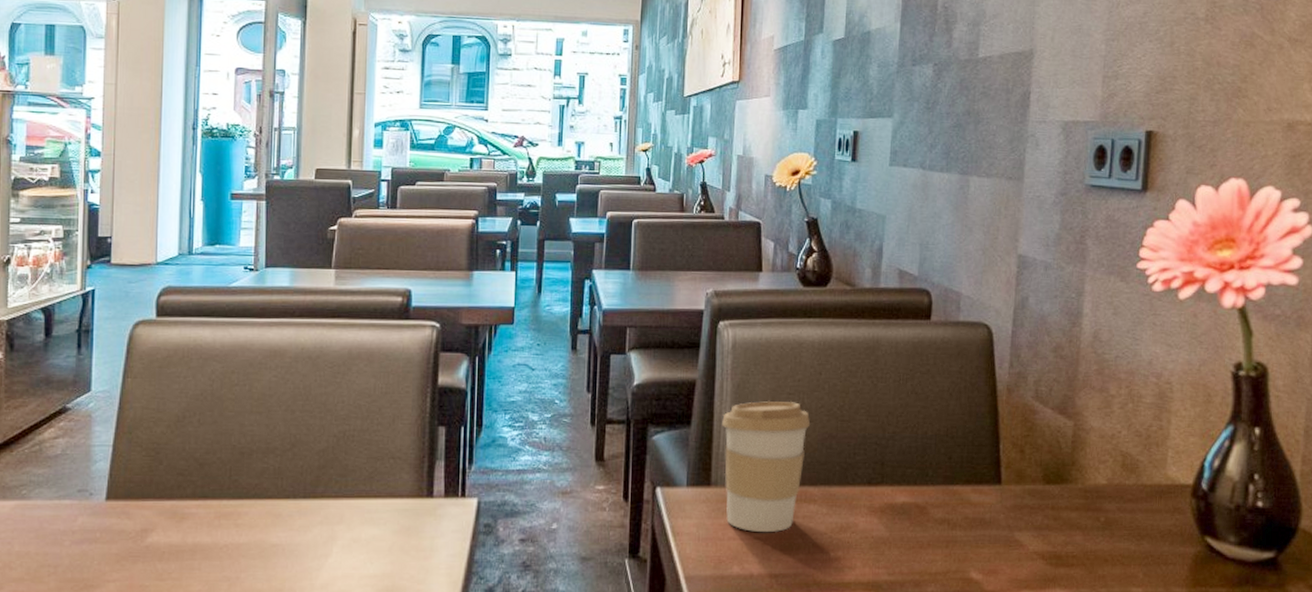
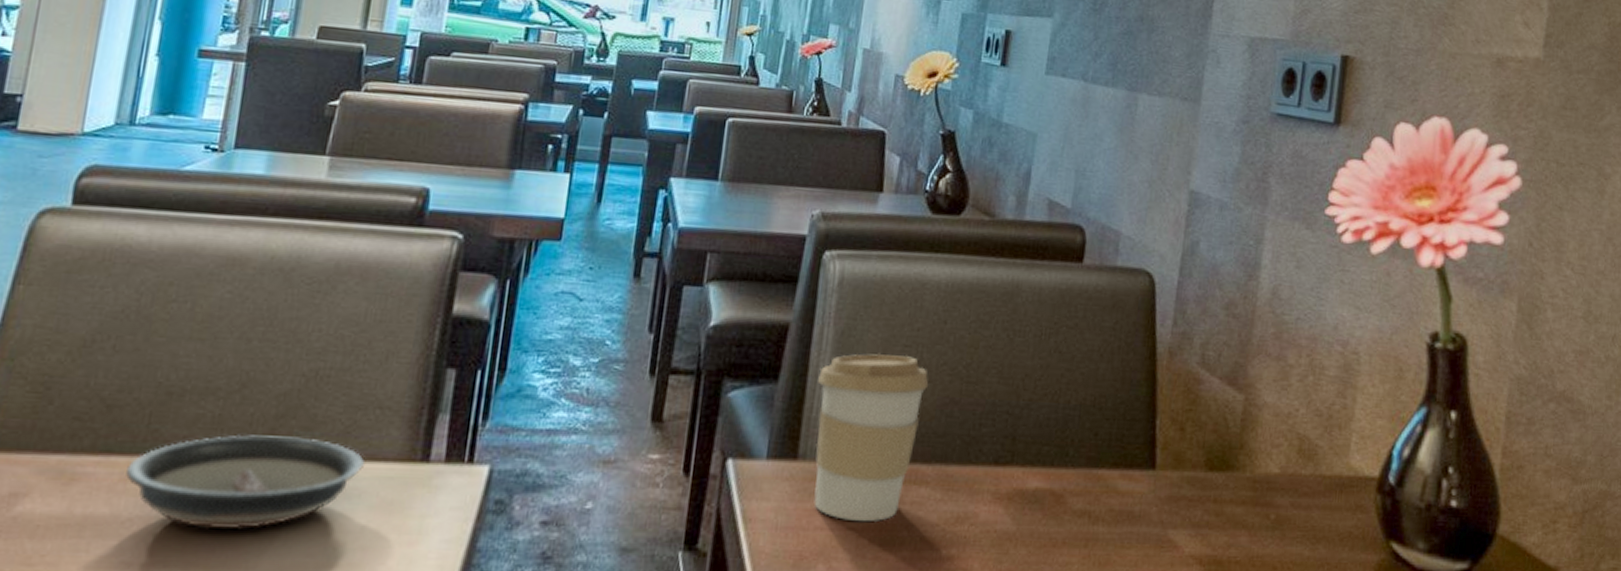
saucer: none [219,481,386,551] -> present [126,434,365,529]

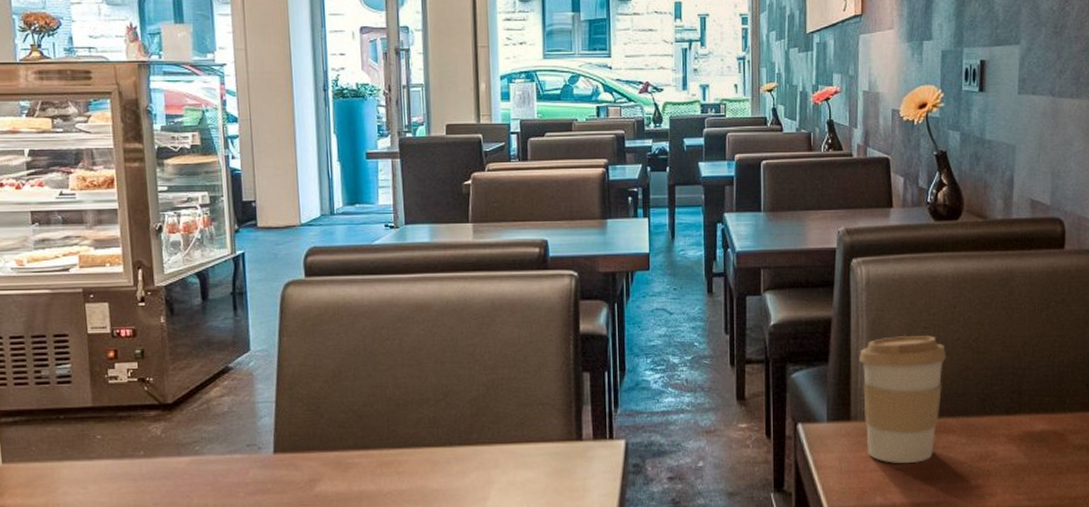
saucer: present [126,434,365,529] -> none [380,429,537,496]

